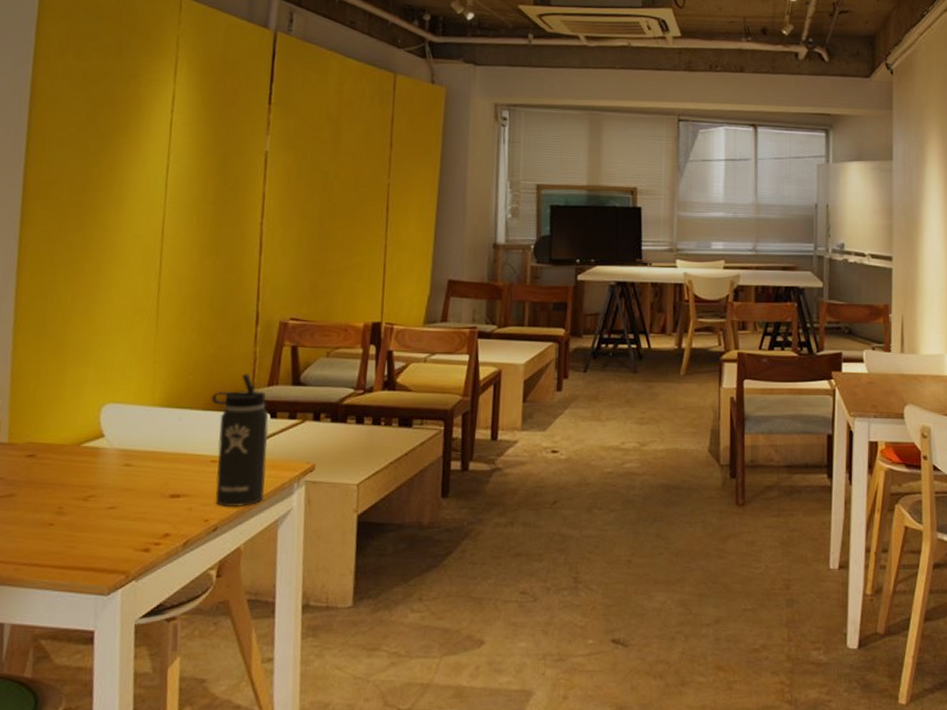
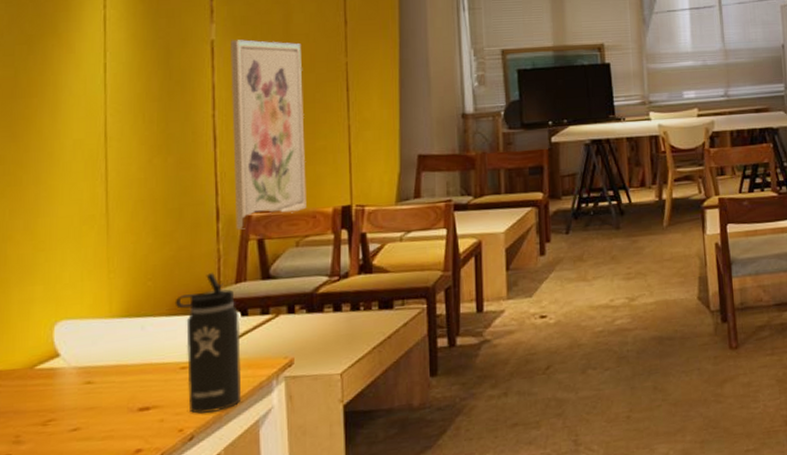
wall art: none [272,153,348,335] -> present [231,40,307,230]

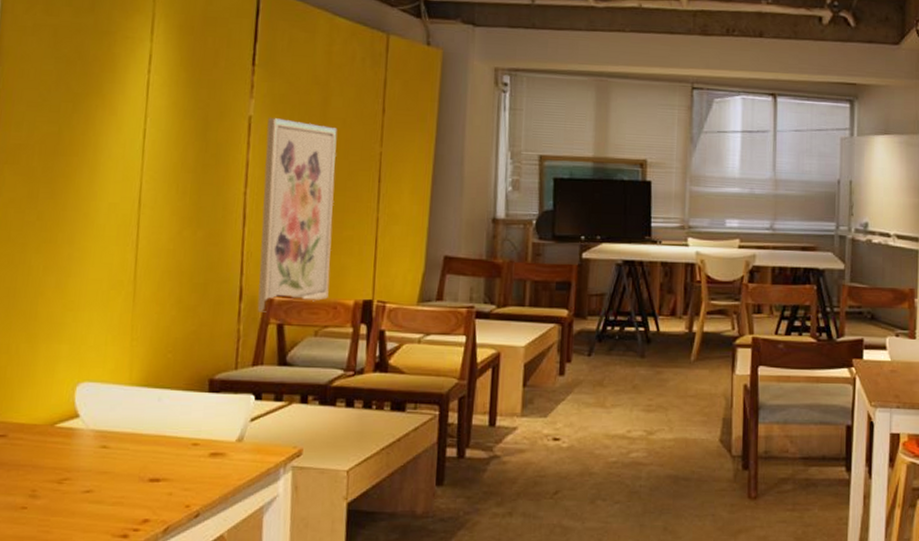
thermos bottle: present [174,273,242,414] -> none [192,353,254,492]

